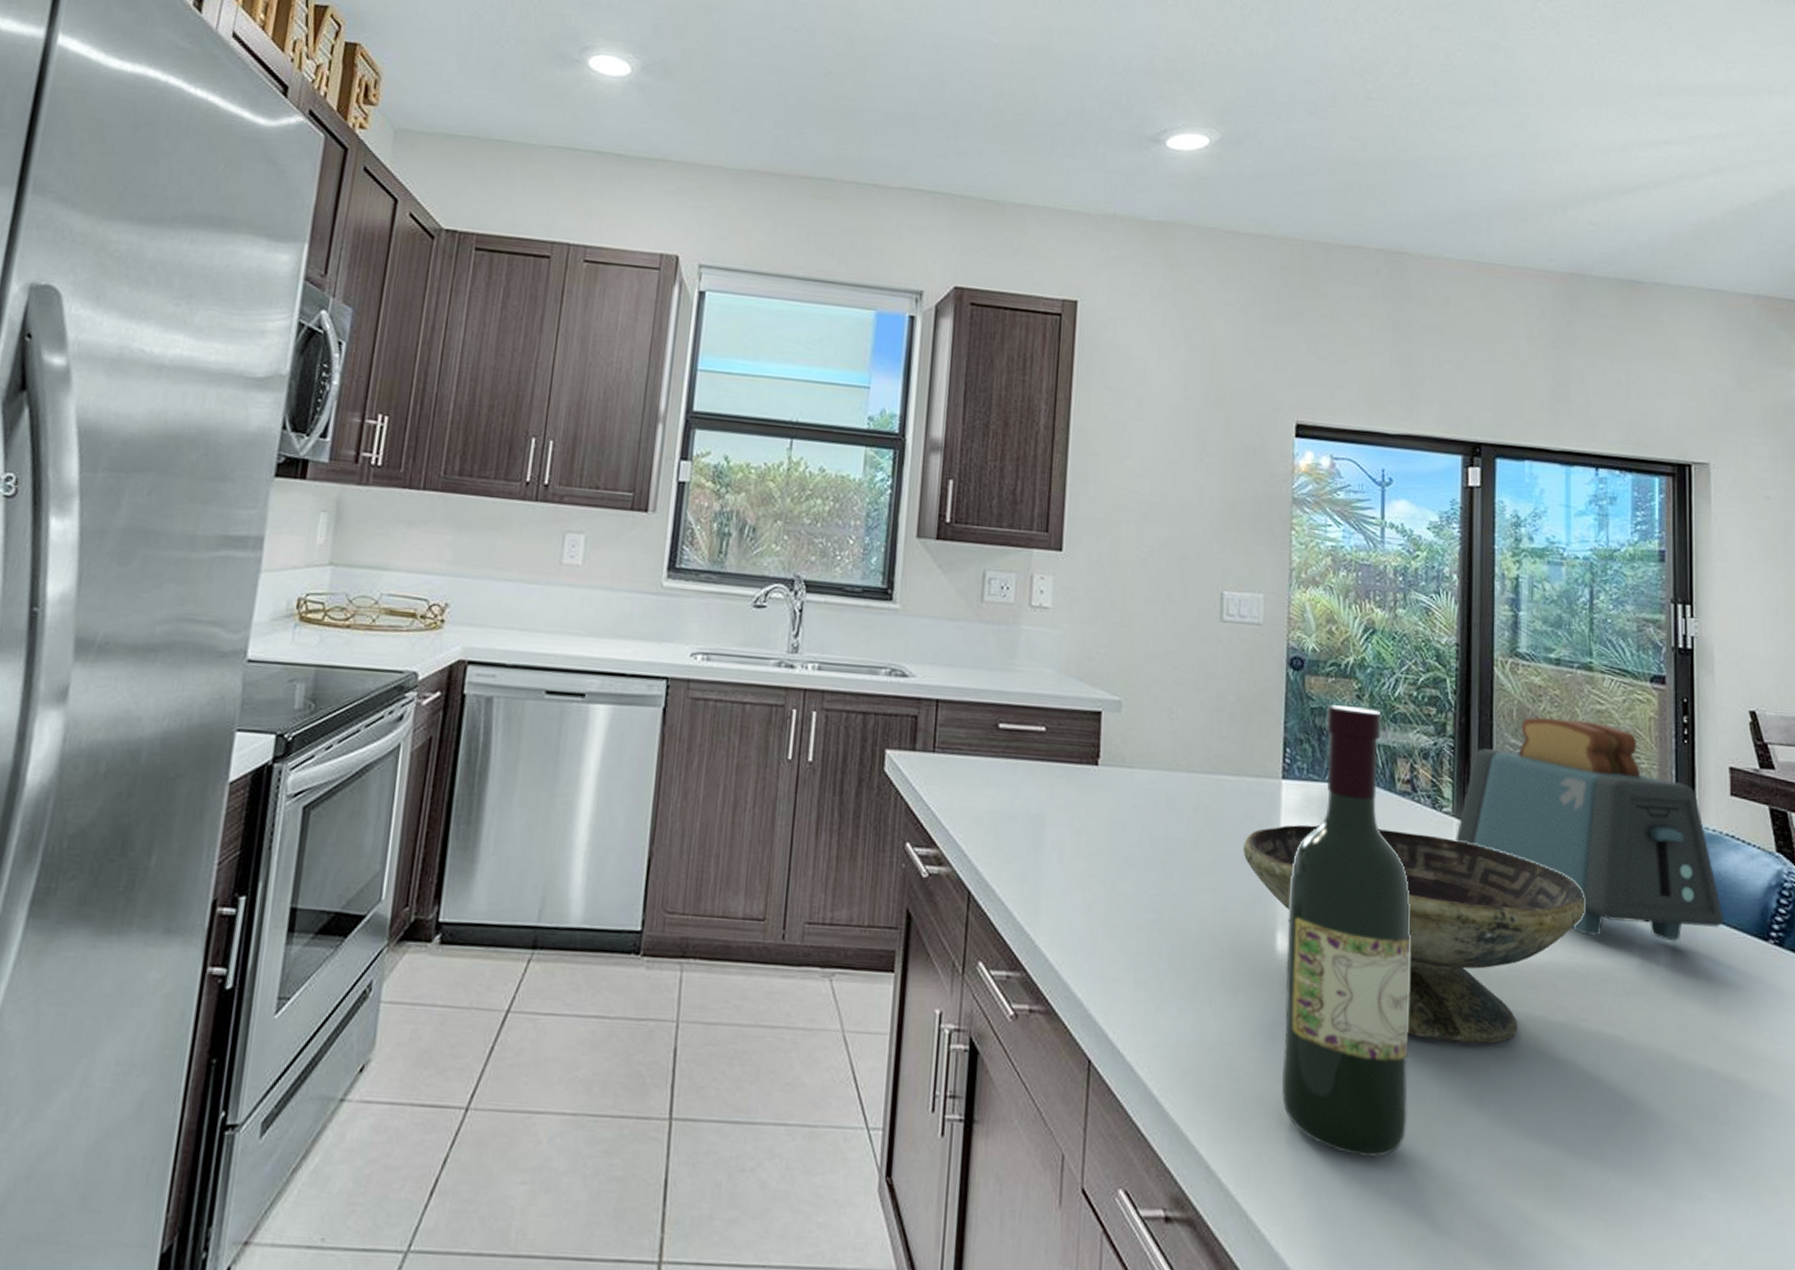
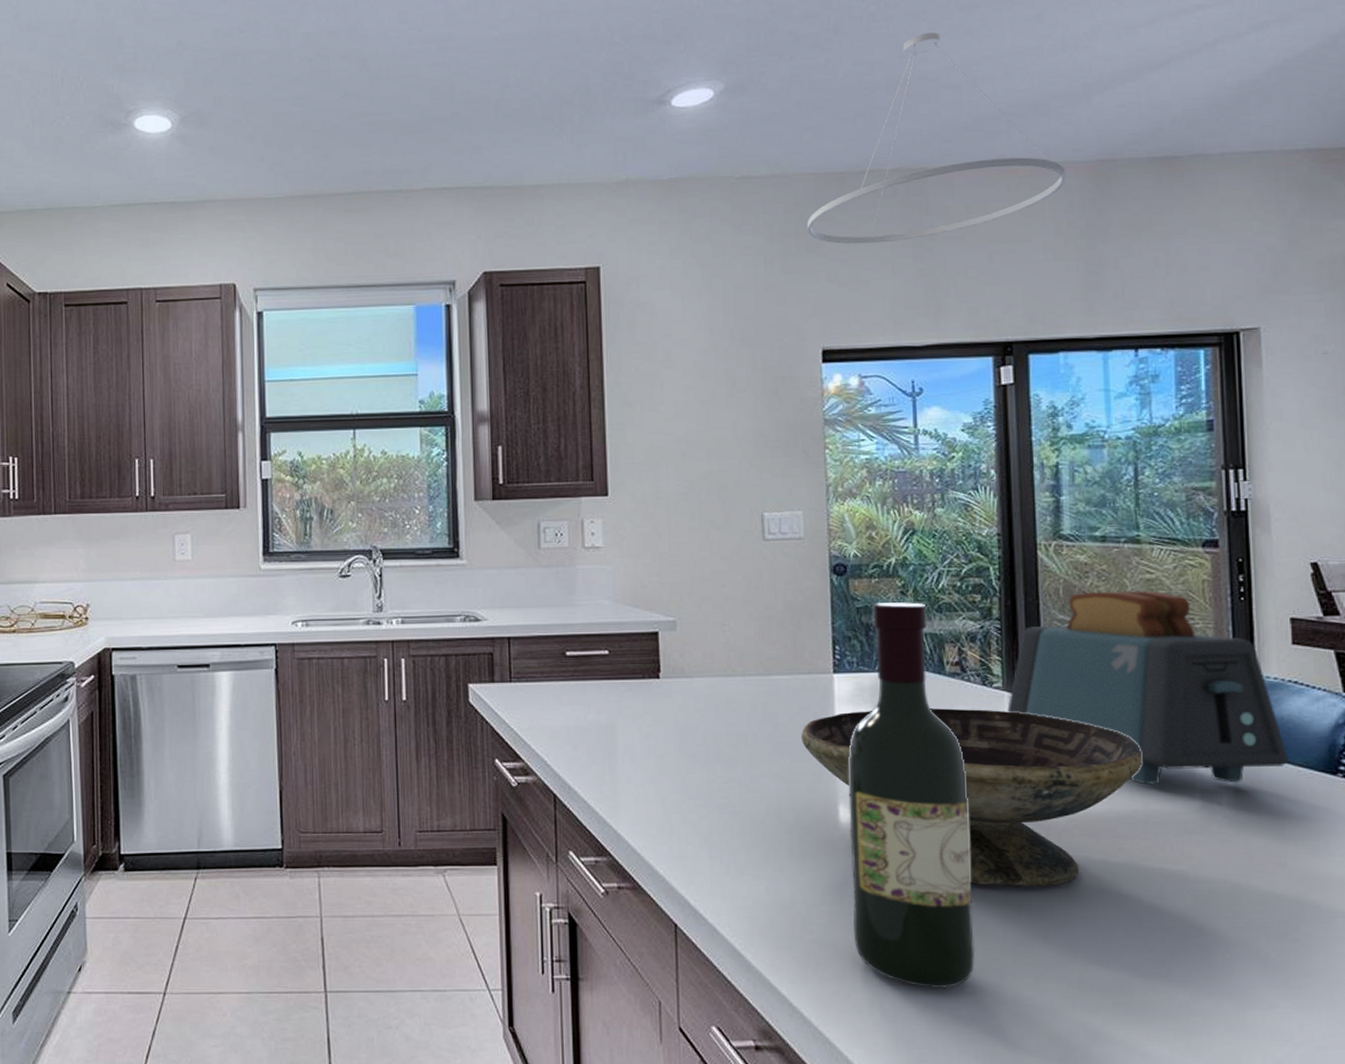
pendant light: none [1291,119,1540,323] -> present [807,32,1067,244]

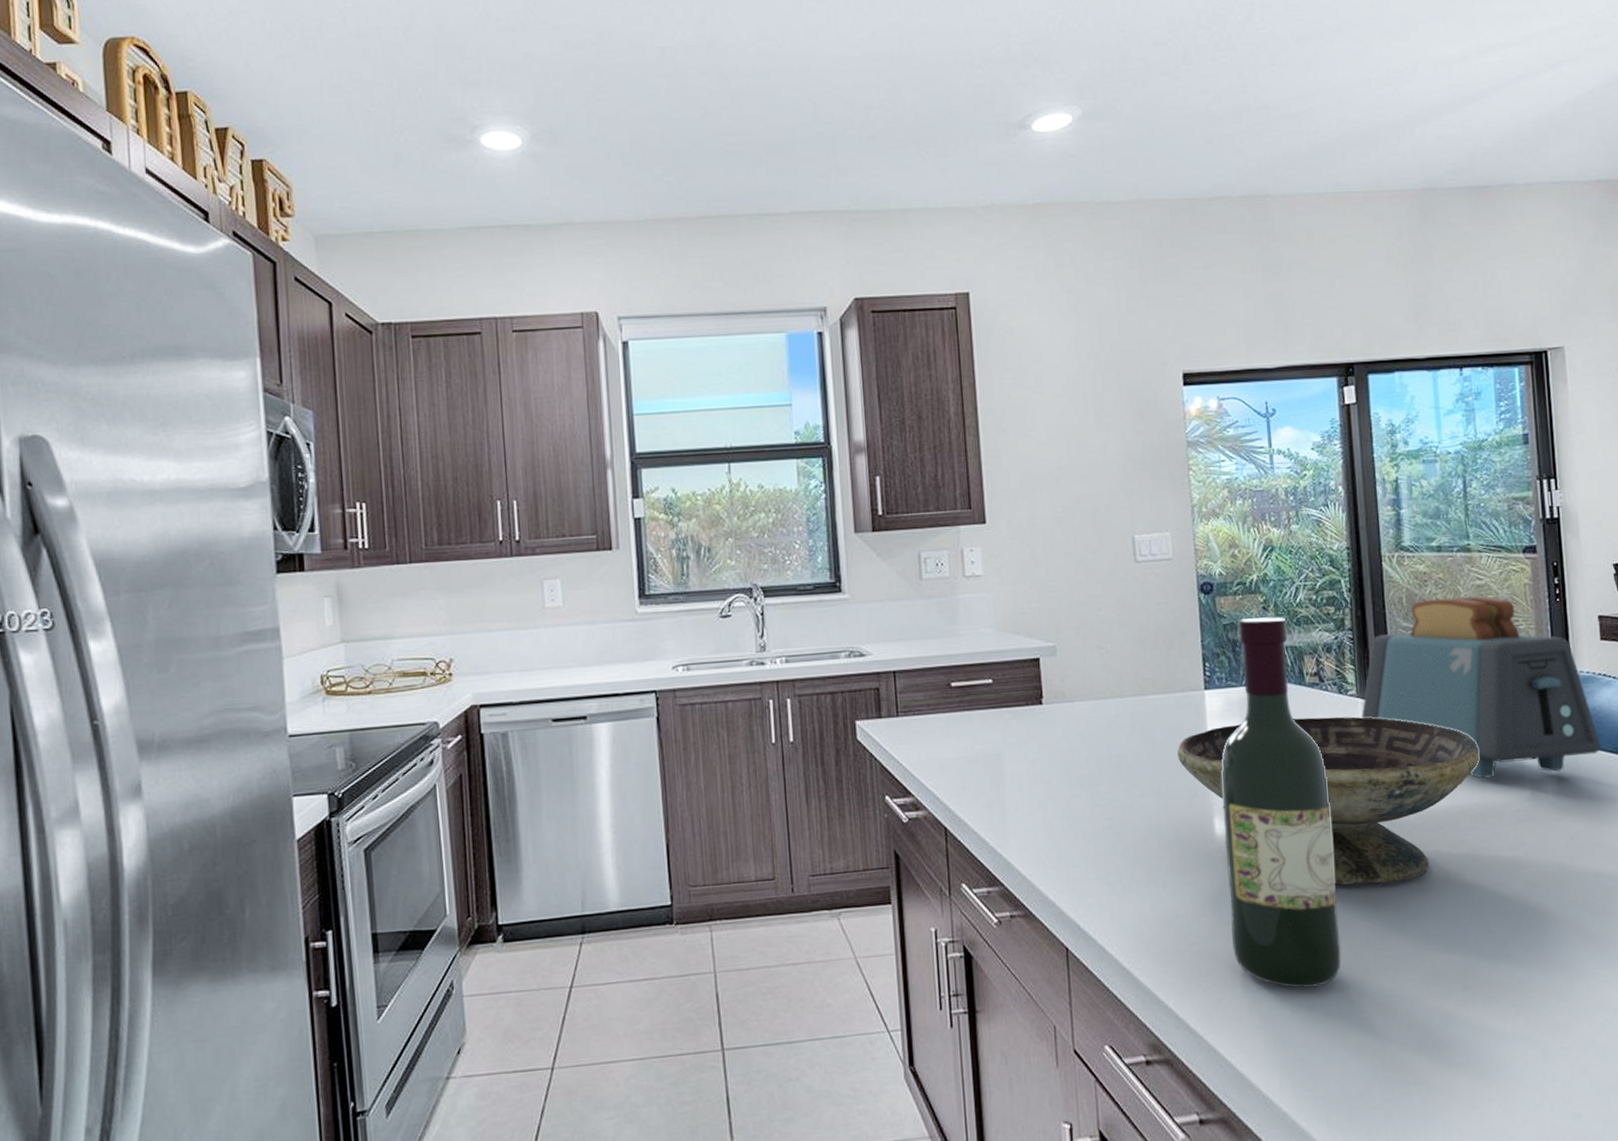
pendant light: present [807,32,1067,244] -> none [1164,63,1395,269]

